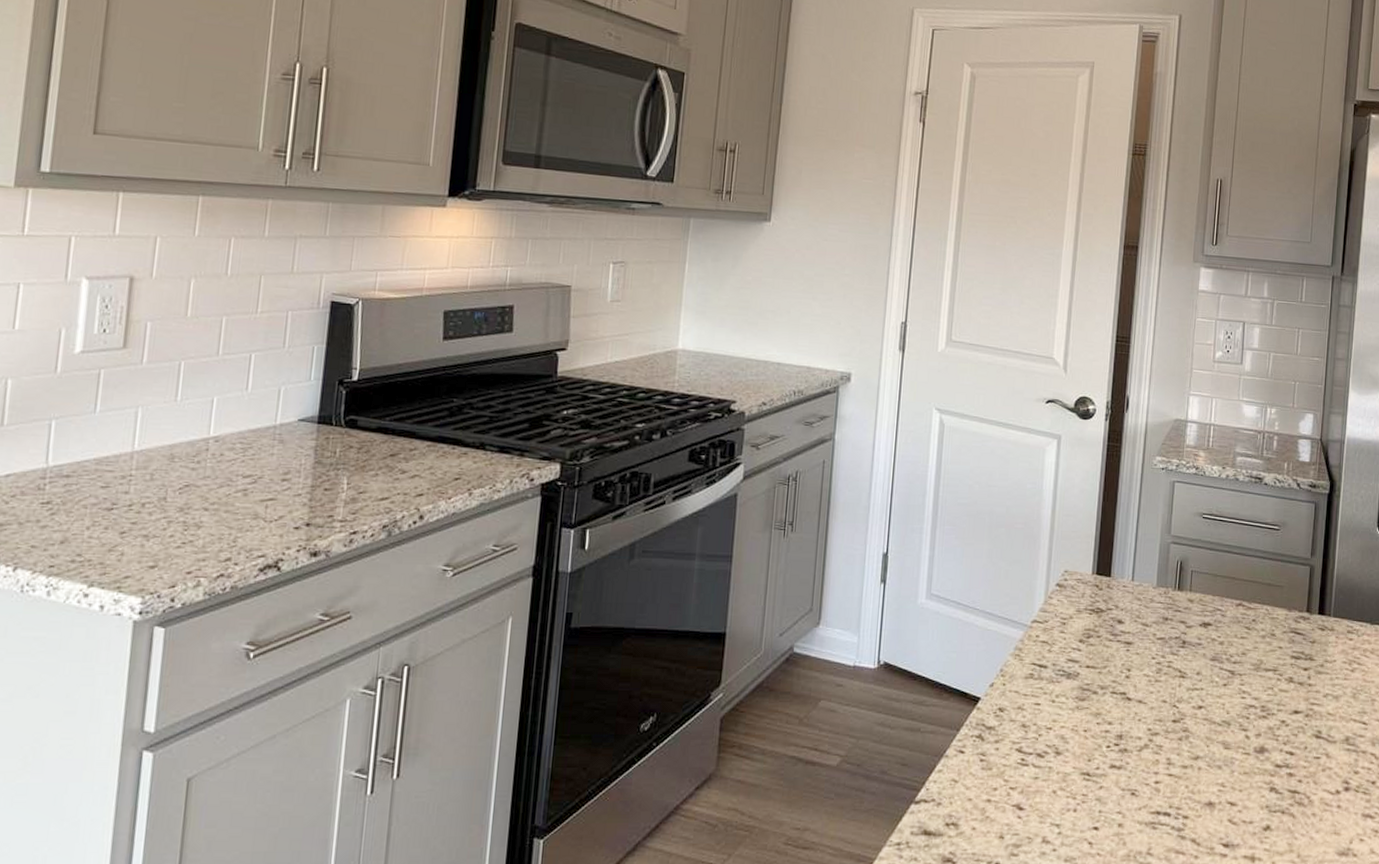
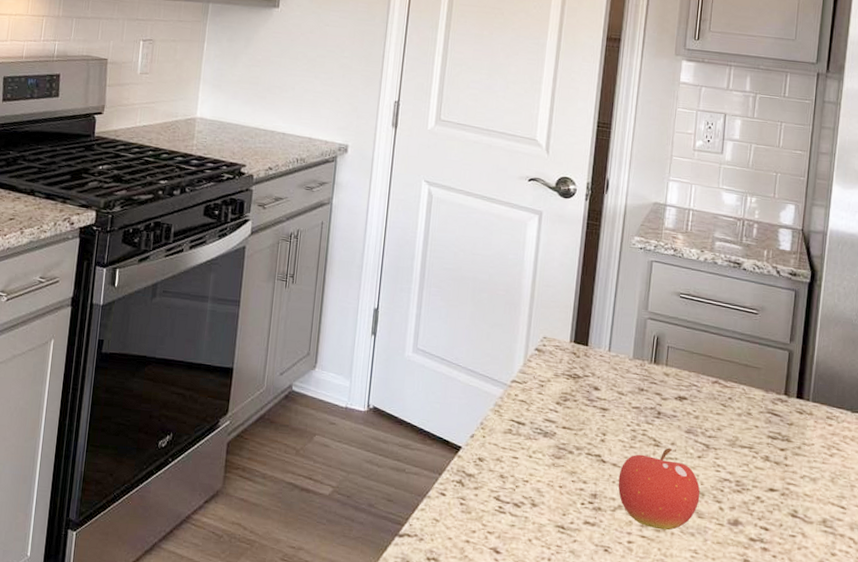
fruit: none [1144,678,1227,766] -> present [618,447,700,531]

